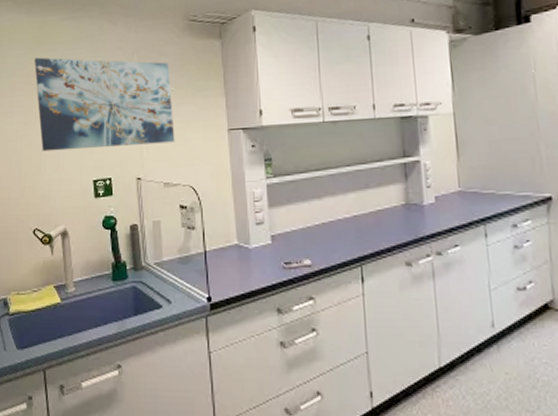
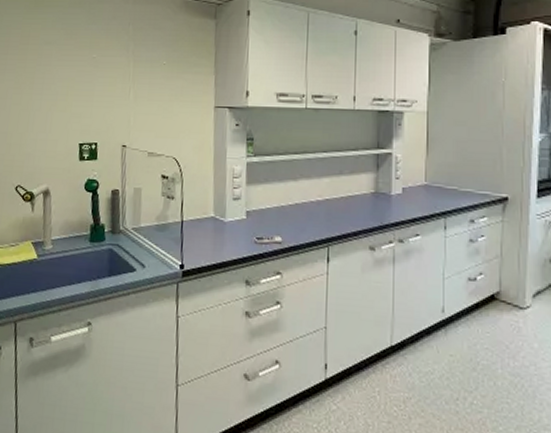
wall art: present [34,57,175,152] -> none [30,18,163,114]

